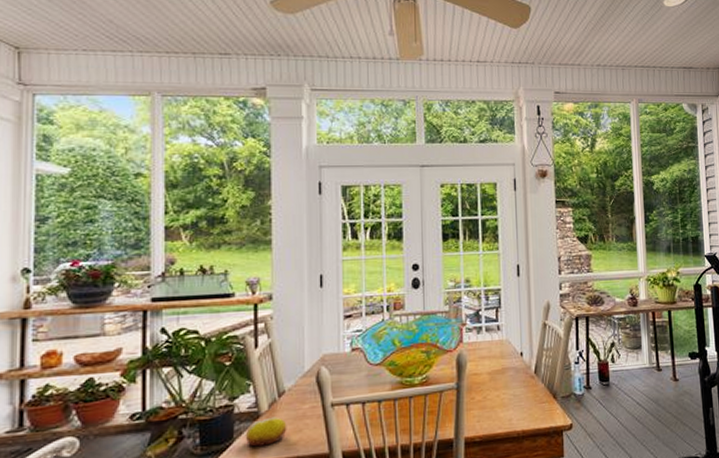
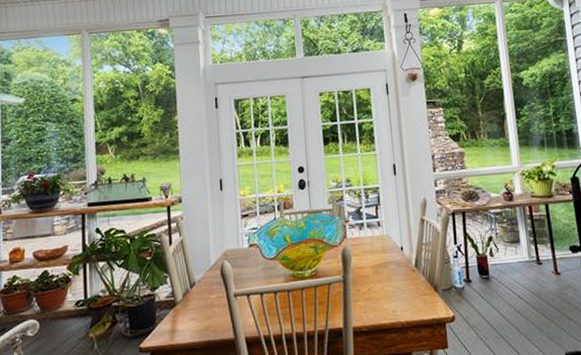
fruit: present [245,417,287,447] -> none [165,305,199,332]

